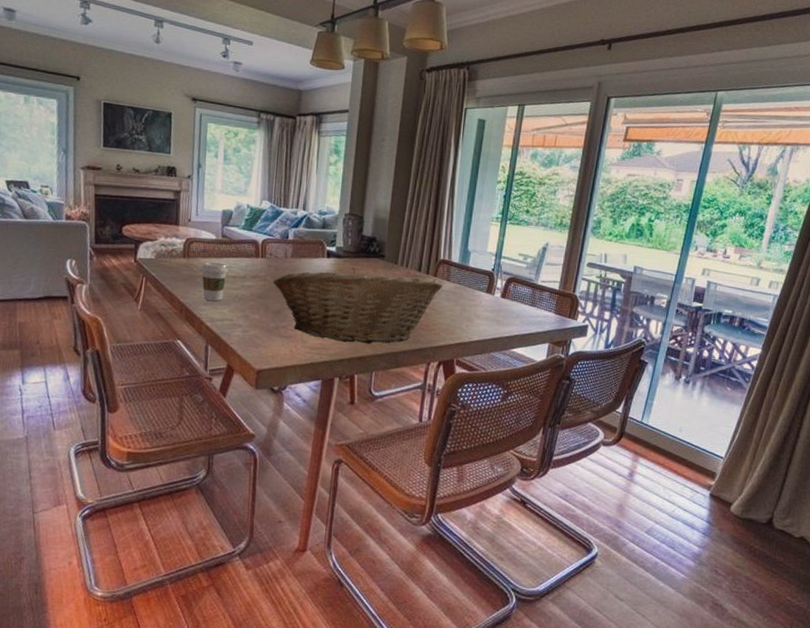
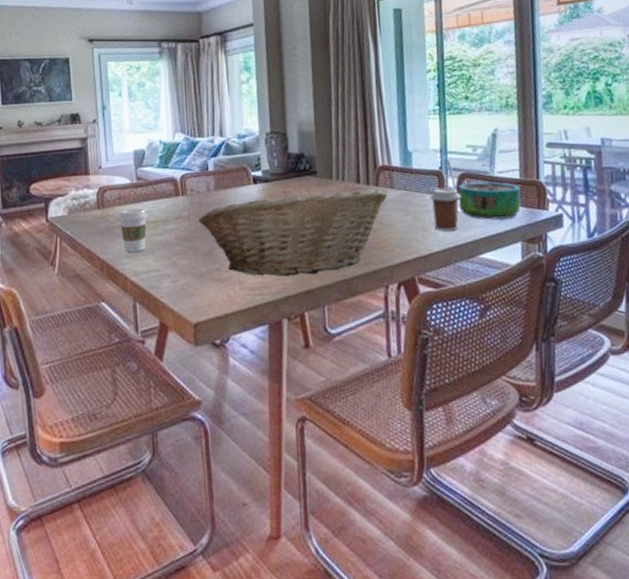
coffee cup: none [478,286,506,325] -> present [430,187,462,231]
decorative bowl: none [502,286,557,322] -> present [458,182,521,220]

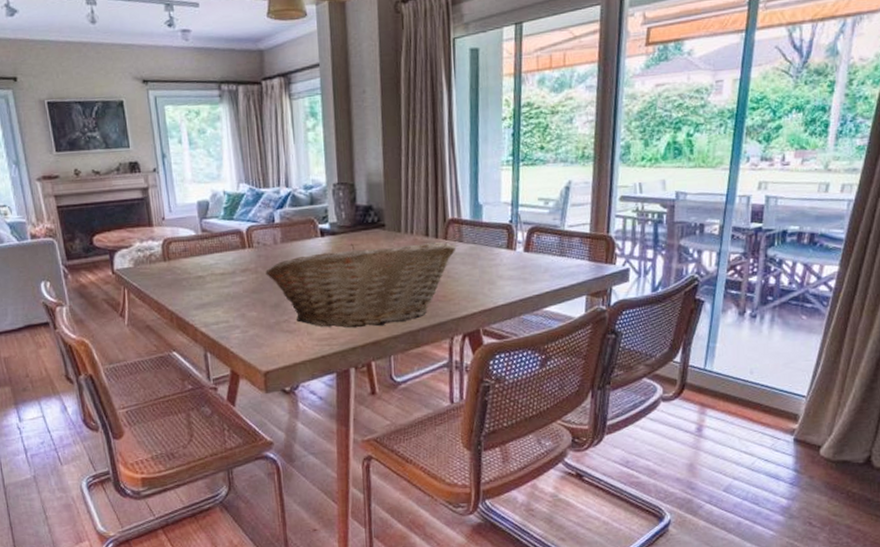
coffee cup: present [117,208,149,253] -> none [184,261,216,305]
coffee cup: present [430,187,462,231] -> none [498,241,530,285]
decorative bowl: present [458,182,521,220] -> none [526,236,590,274]

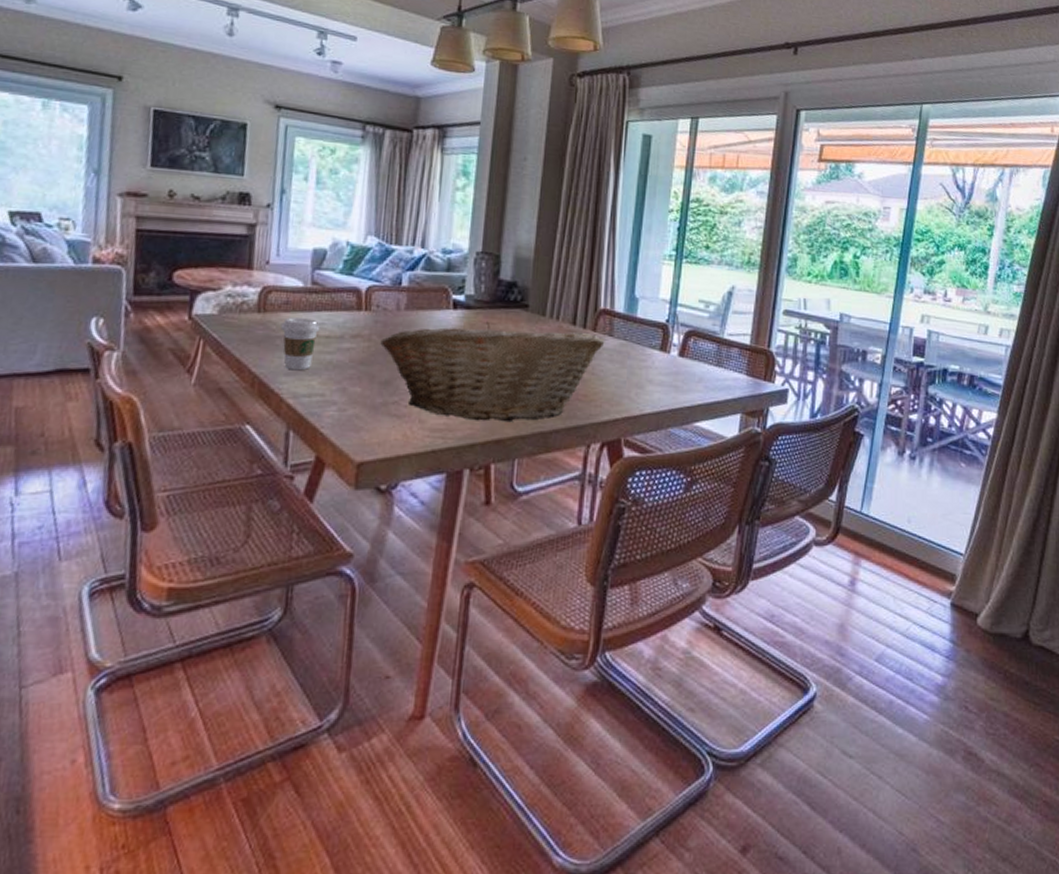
coffee cup: none [184,261,216,305] -> present [280,317,321,371]

